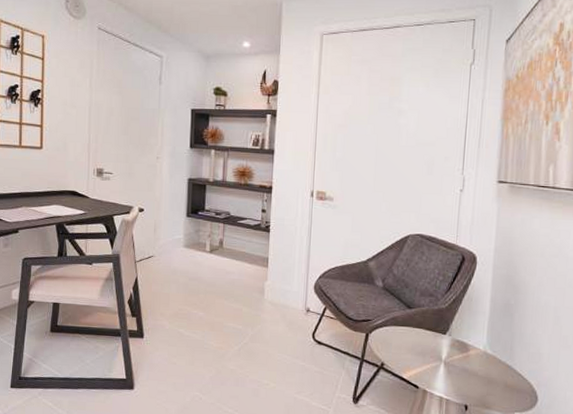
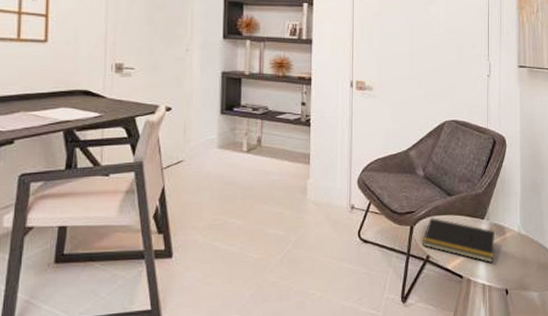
notepad: none [377,328,457,378] -> present [422,218,495,263]

